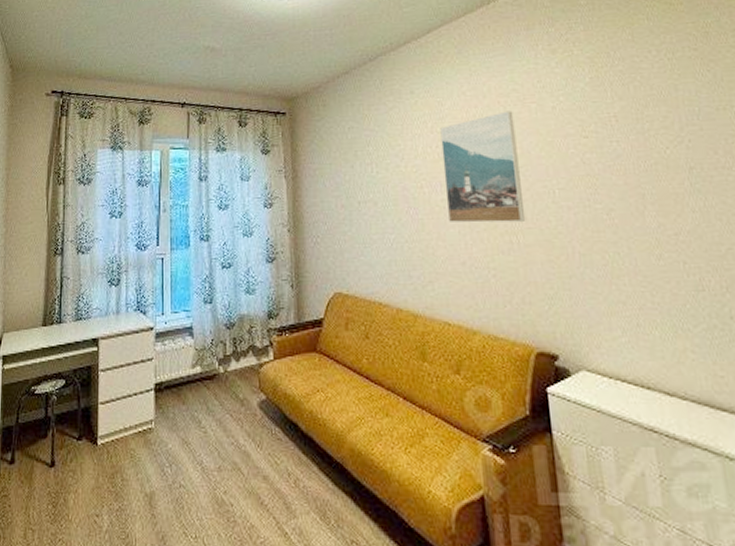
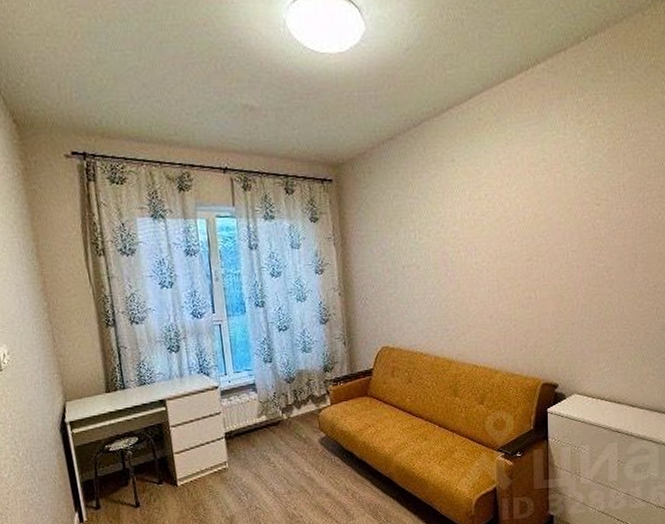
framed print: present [440,111,526,223] -> none [477,180,543,283]

